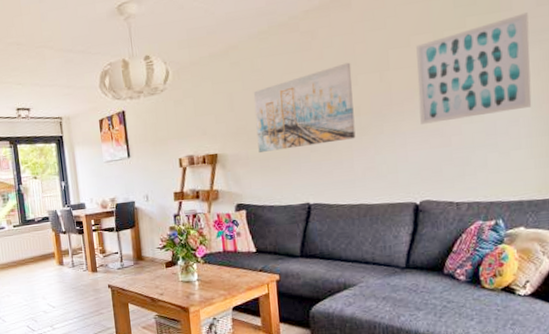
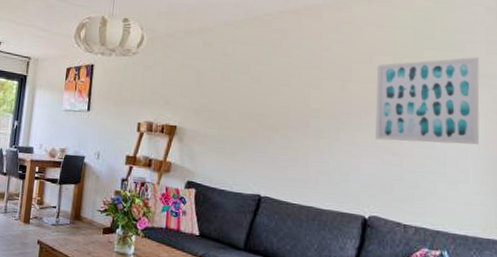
wall art: present [253,62,356,153] -> none [217,66,316,140]

